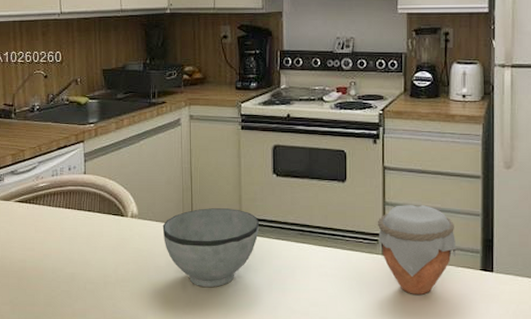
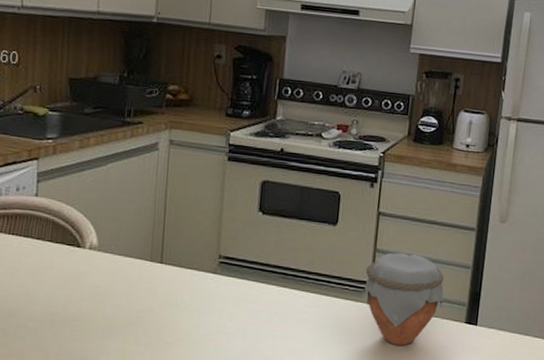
bowl: present [162,208,259,287] -> none [126,244,238,330]

